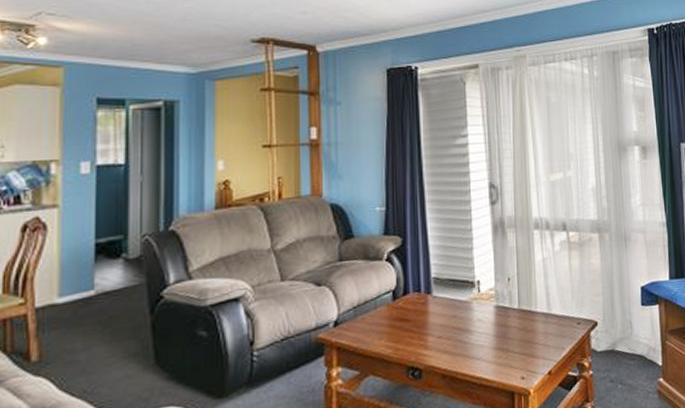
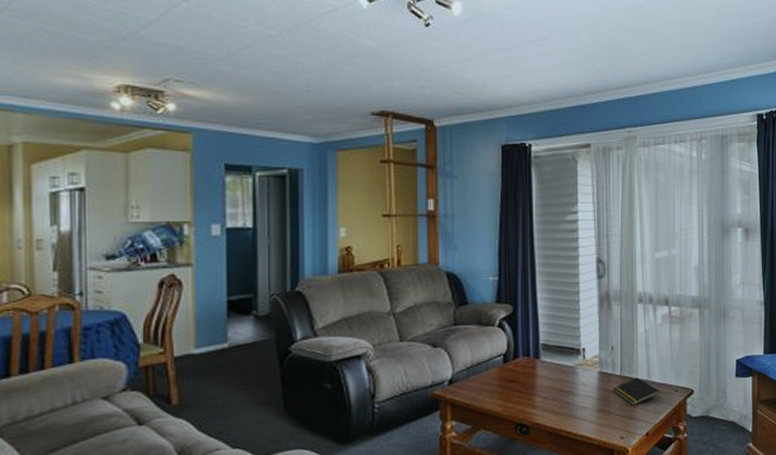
notepad: none [511,310,562,342] -> present [613,377,661,405]

